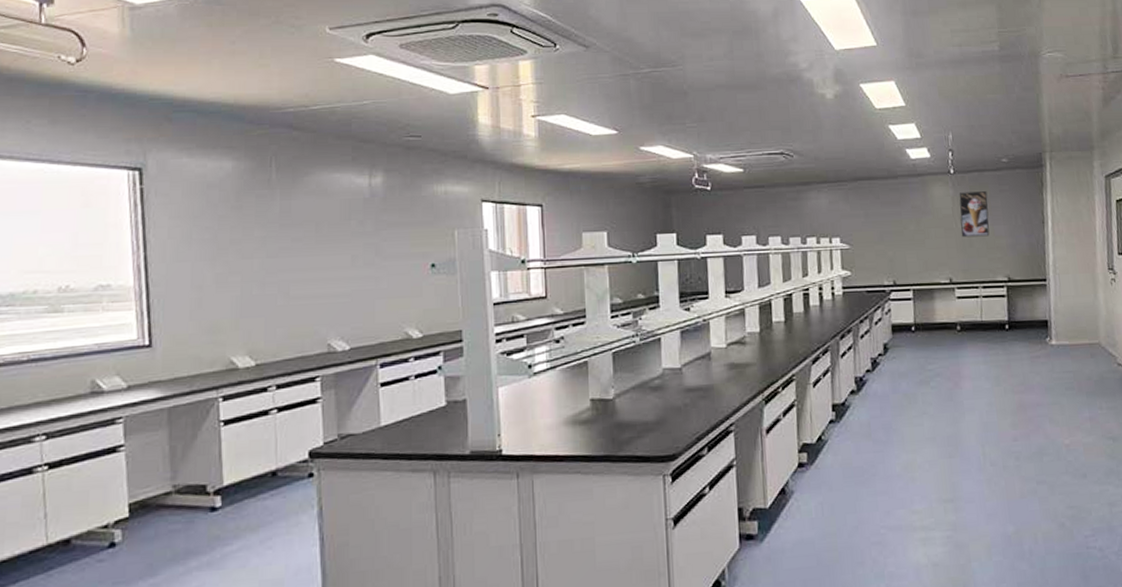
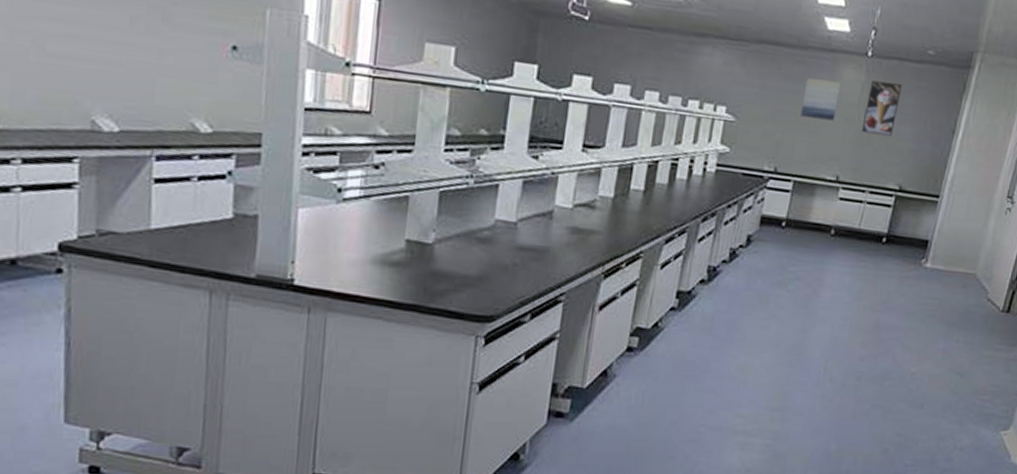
wall art: none [903,199,935,234] -> present [800,78,841,121]

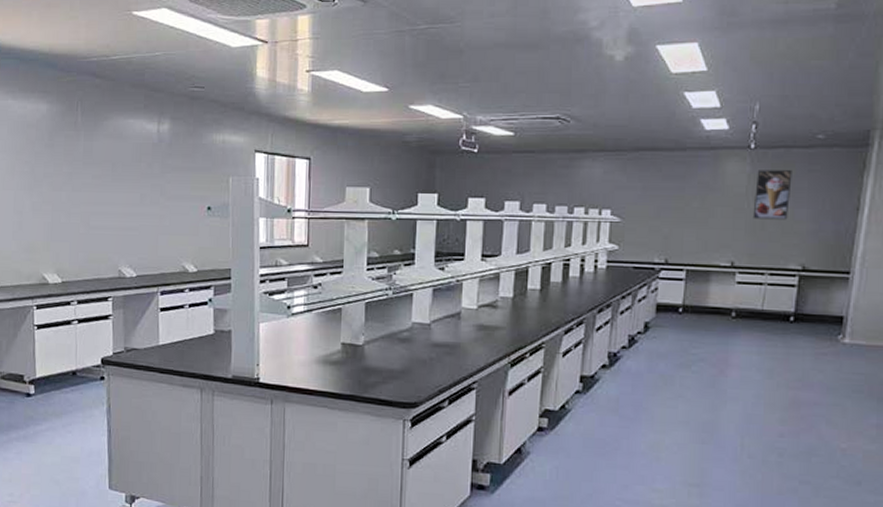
wall art: present [800,78,841,121] -> none [686,174,725,211]

